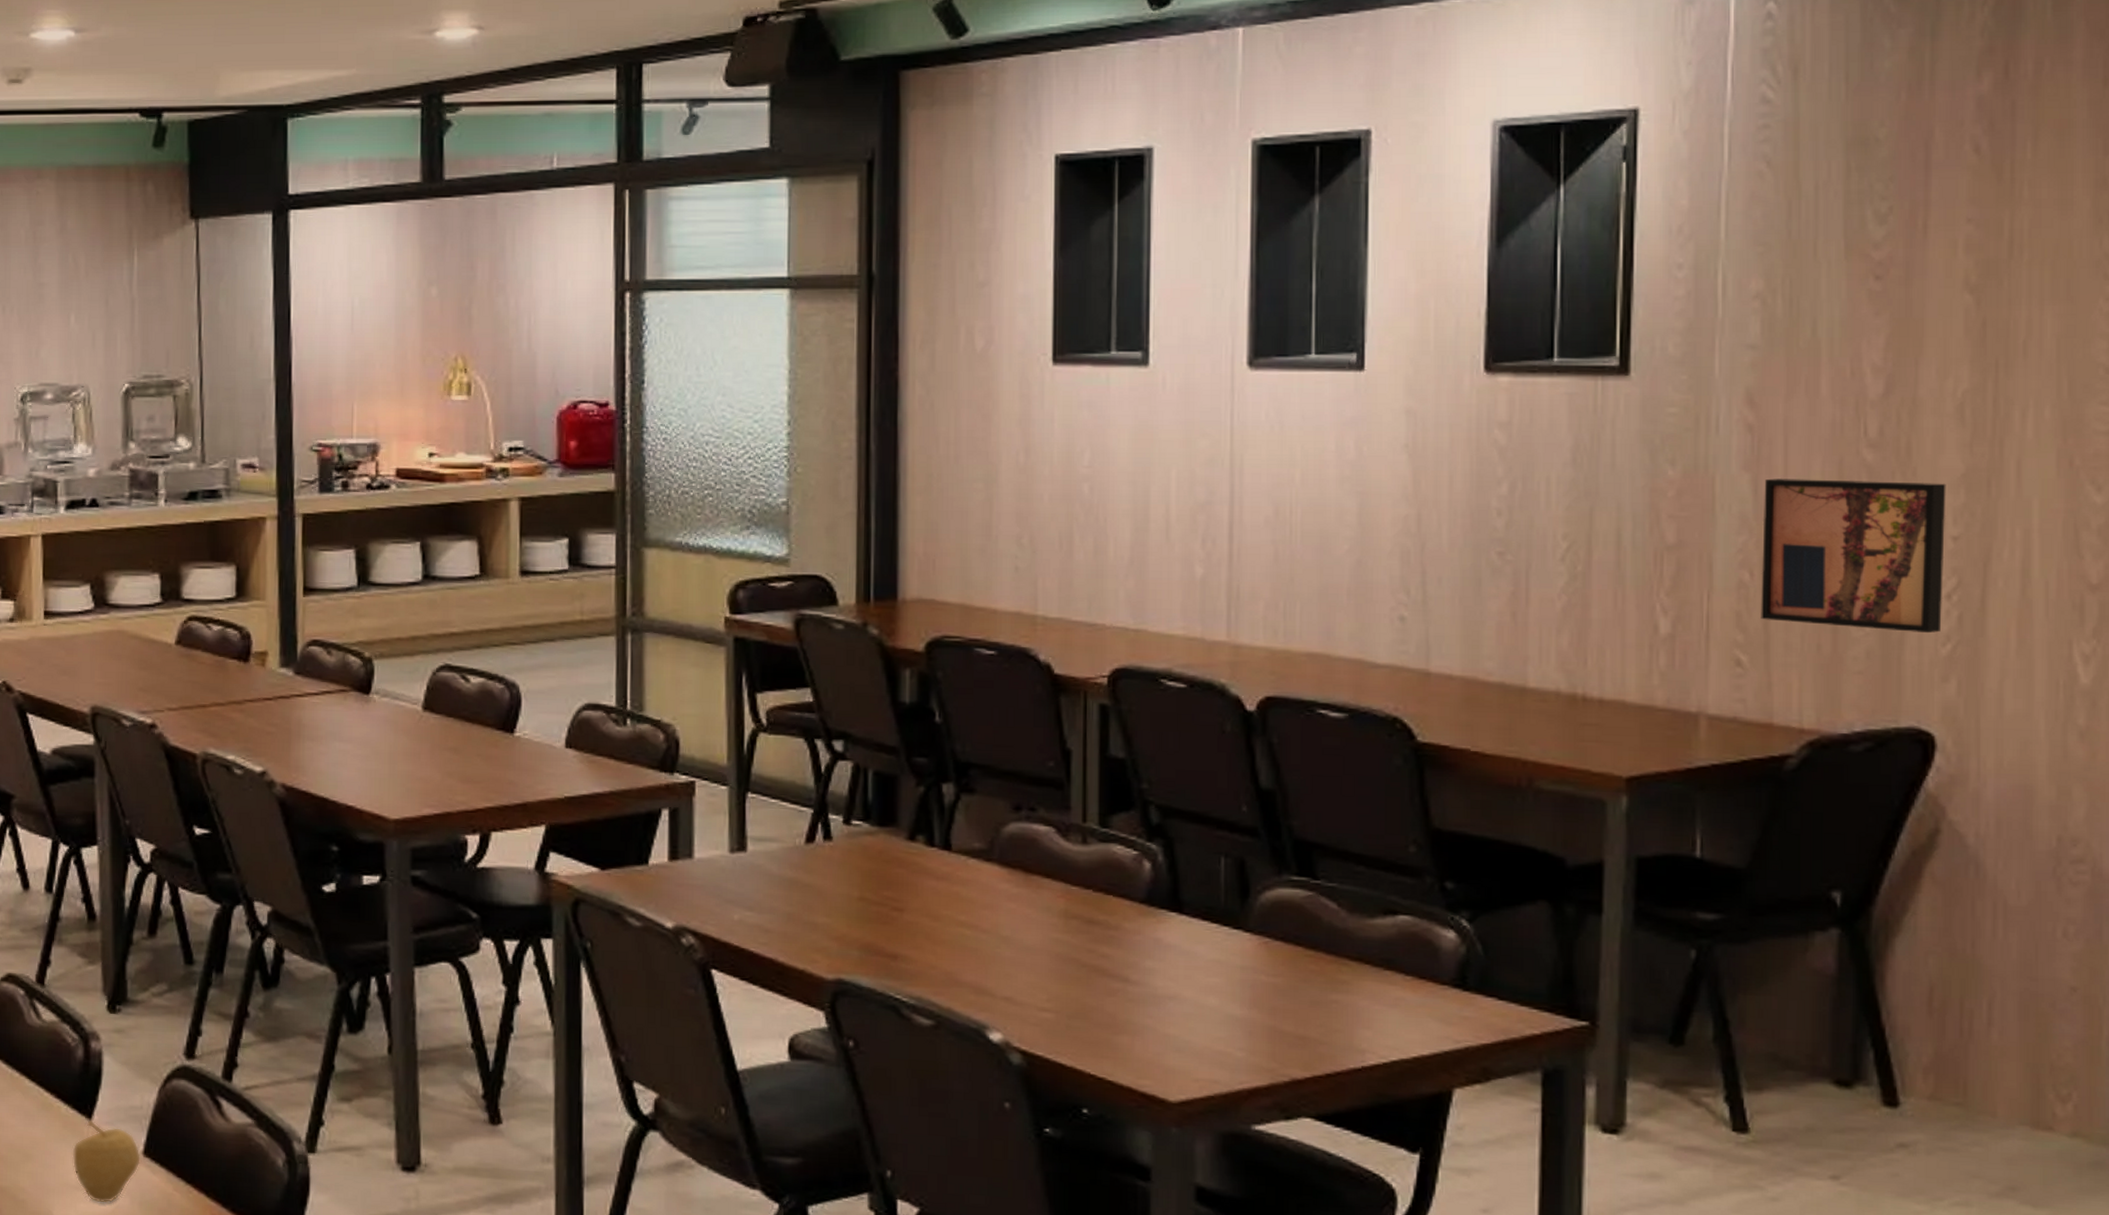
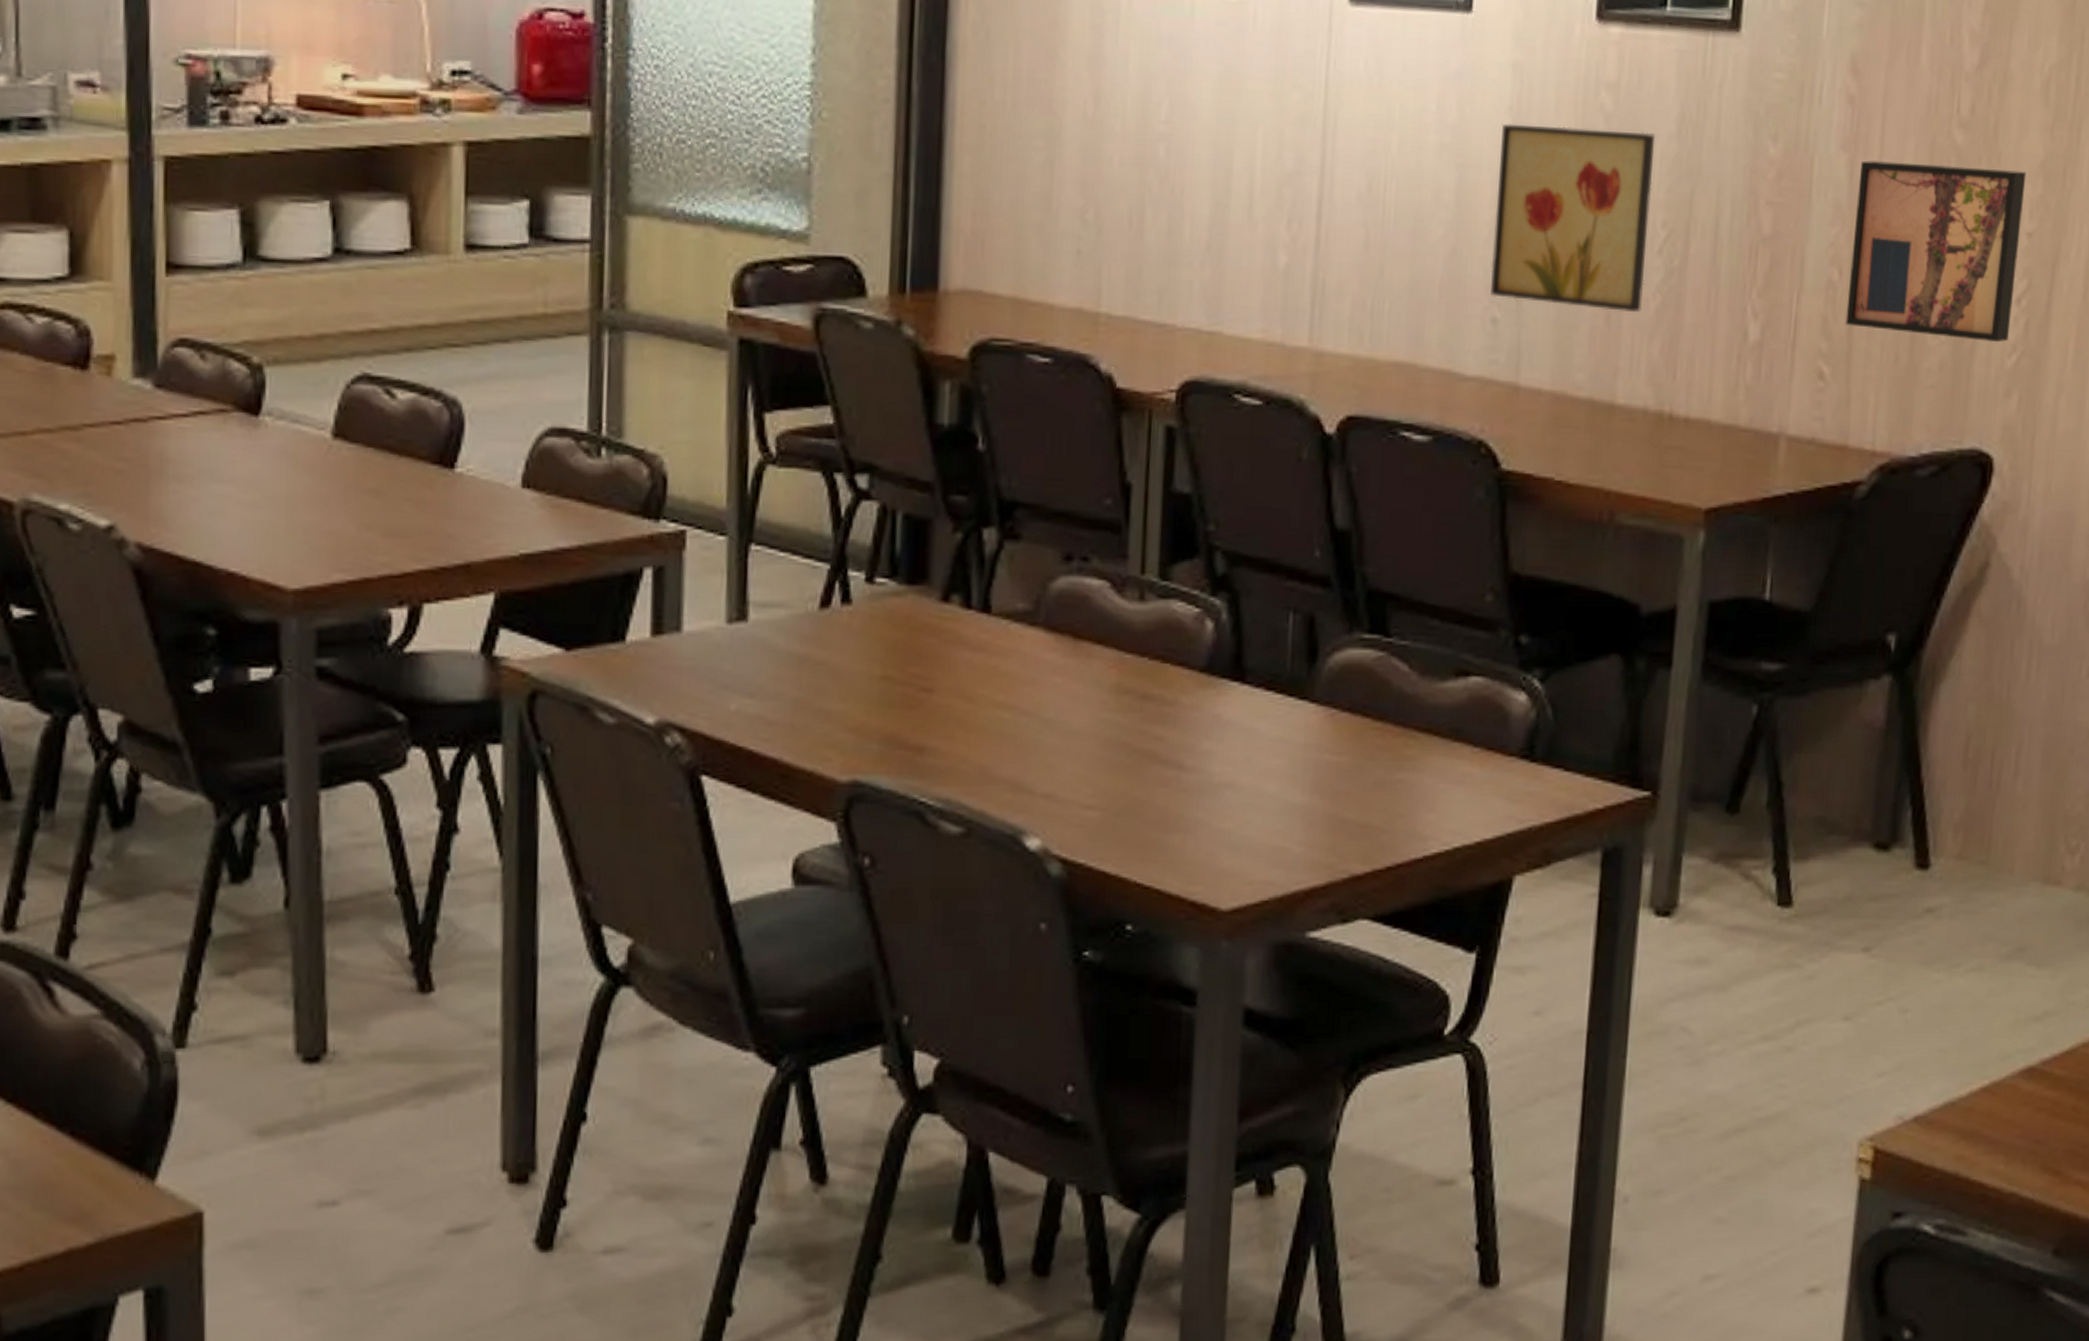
wall art: none [1396,458,1551,610] -> present [1490,123,1656,312]

